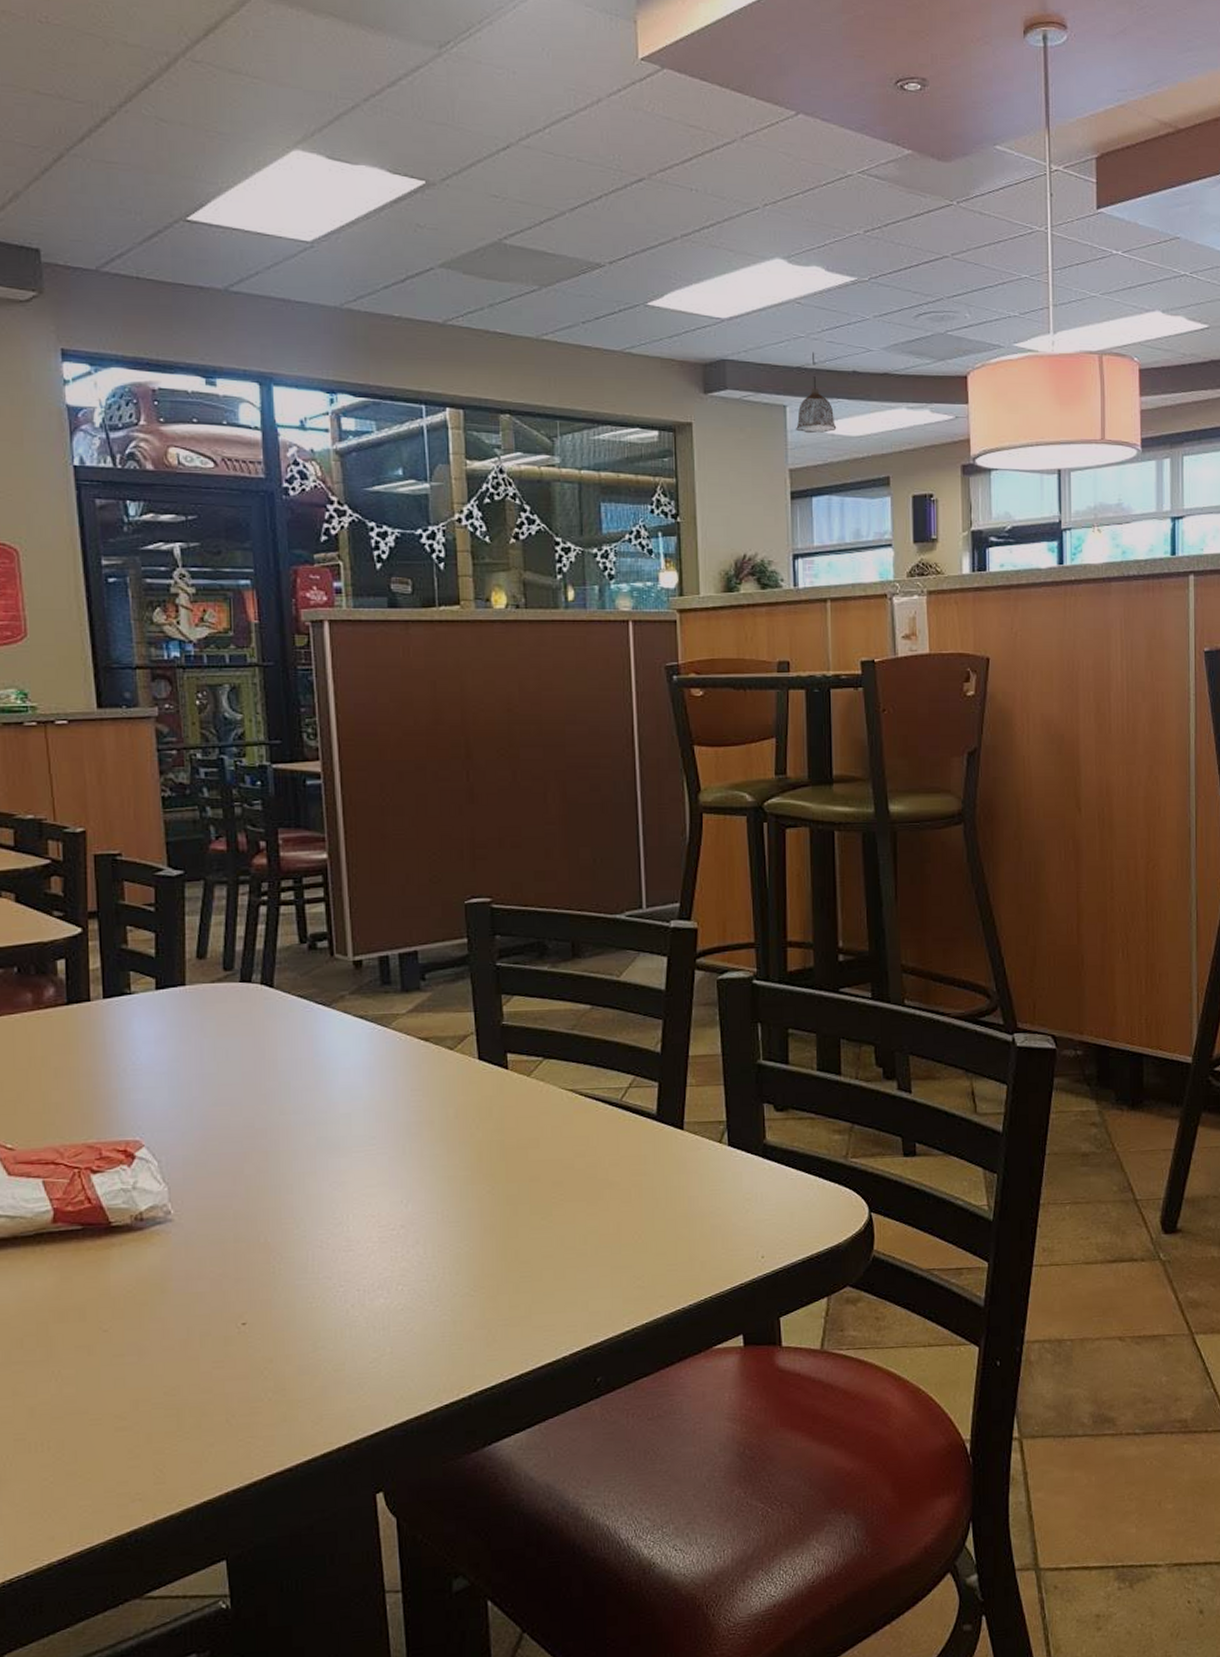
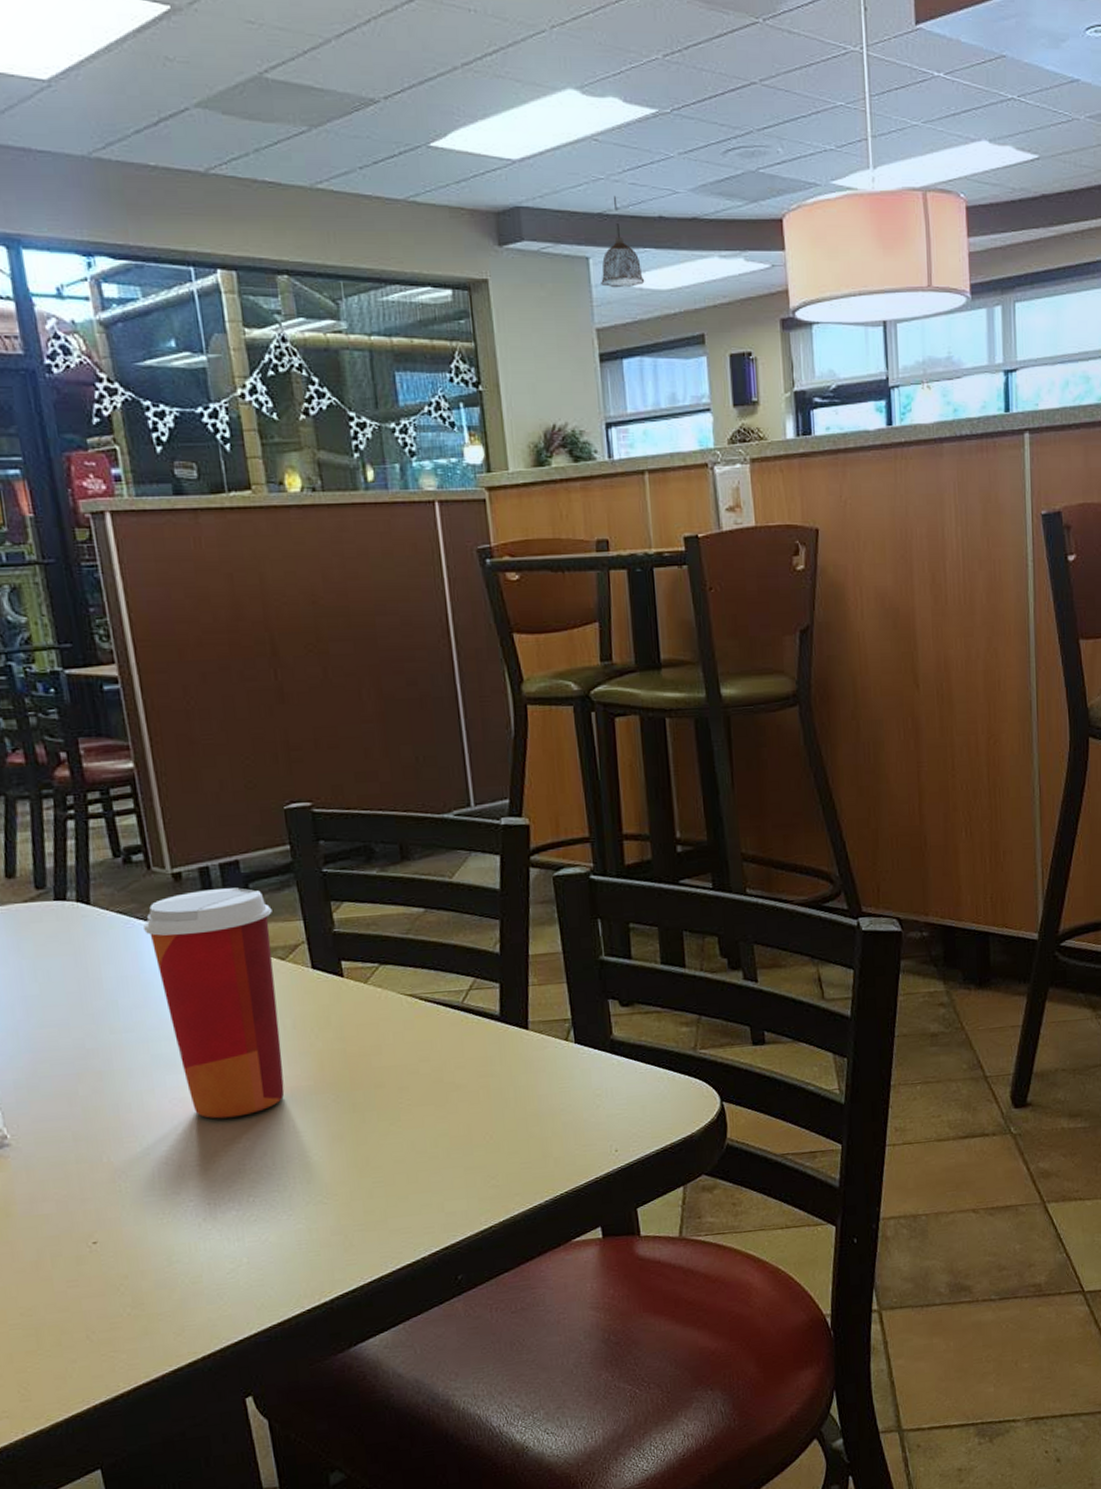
paper cup: none [320,977,445,1205] -> present [142,888,285,1119]

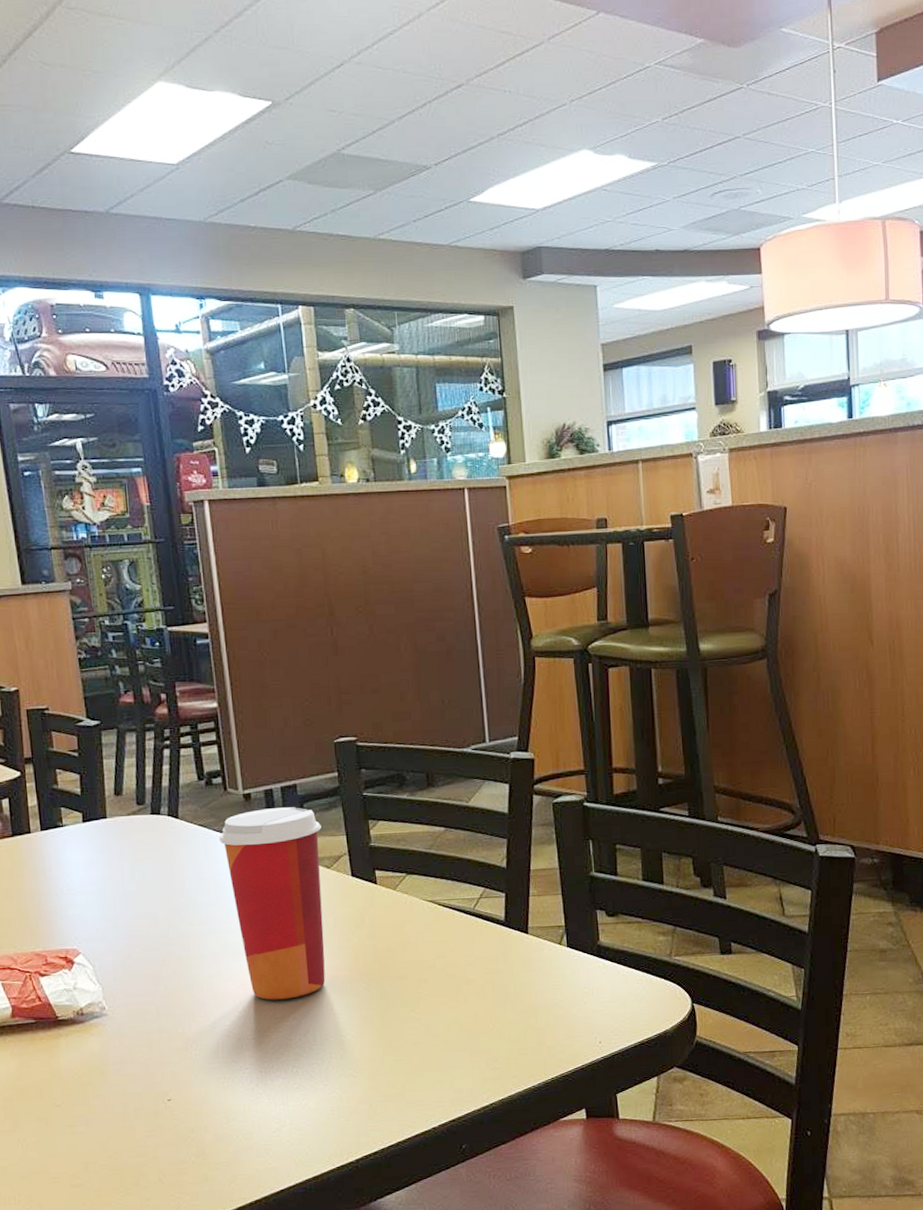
pendant lamp: present [601,195,645,288] -> none [606,234,643,310]

